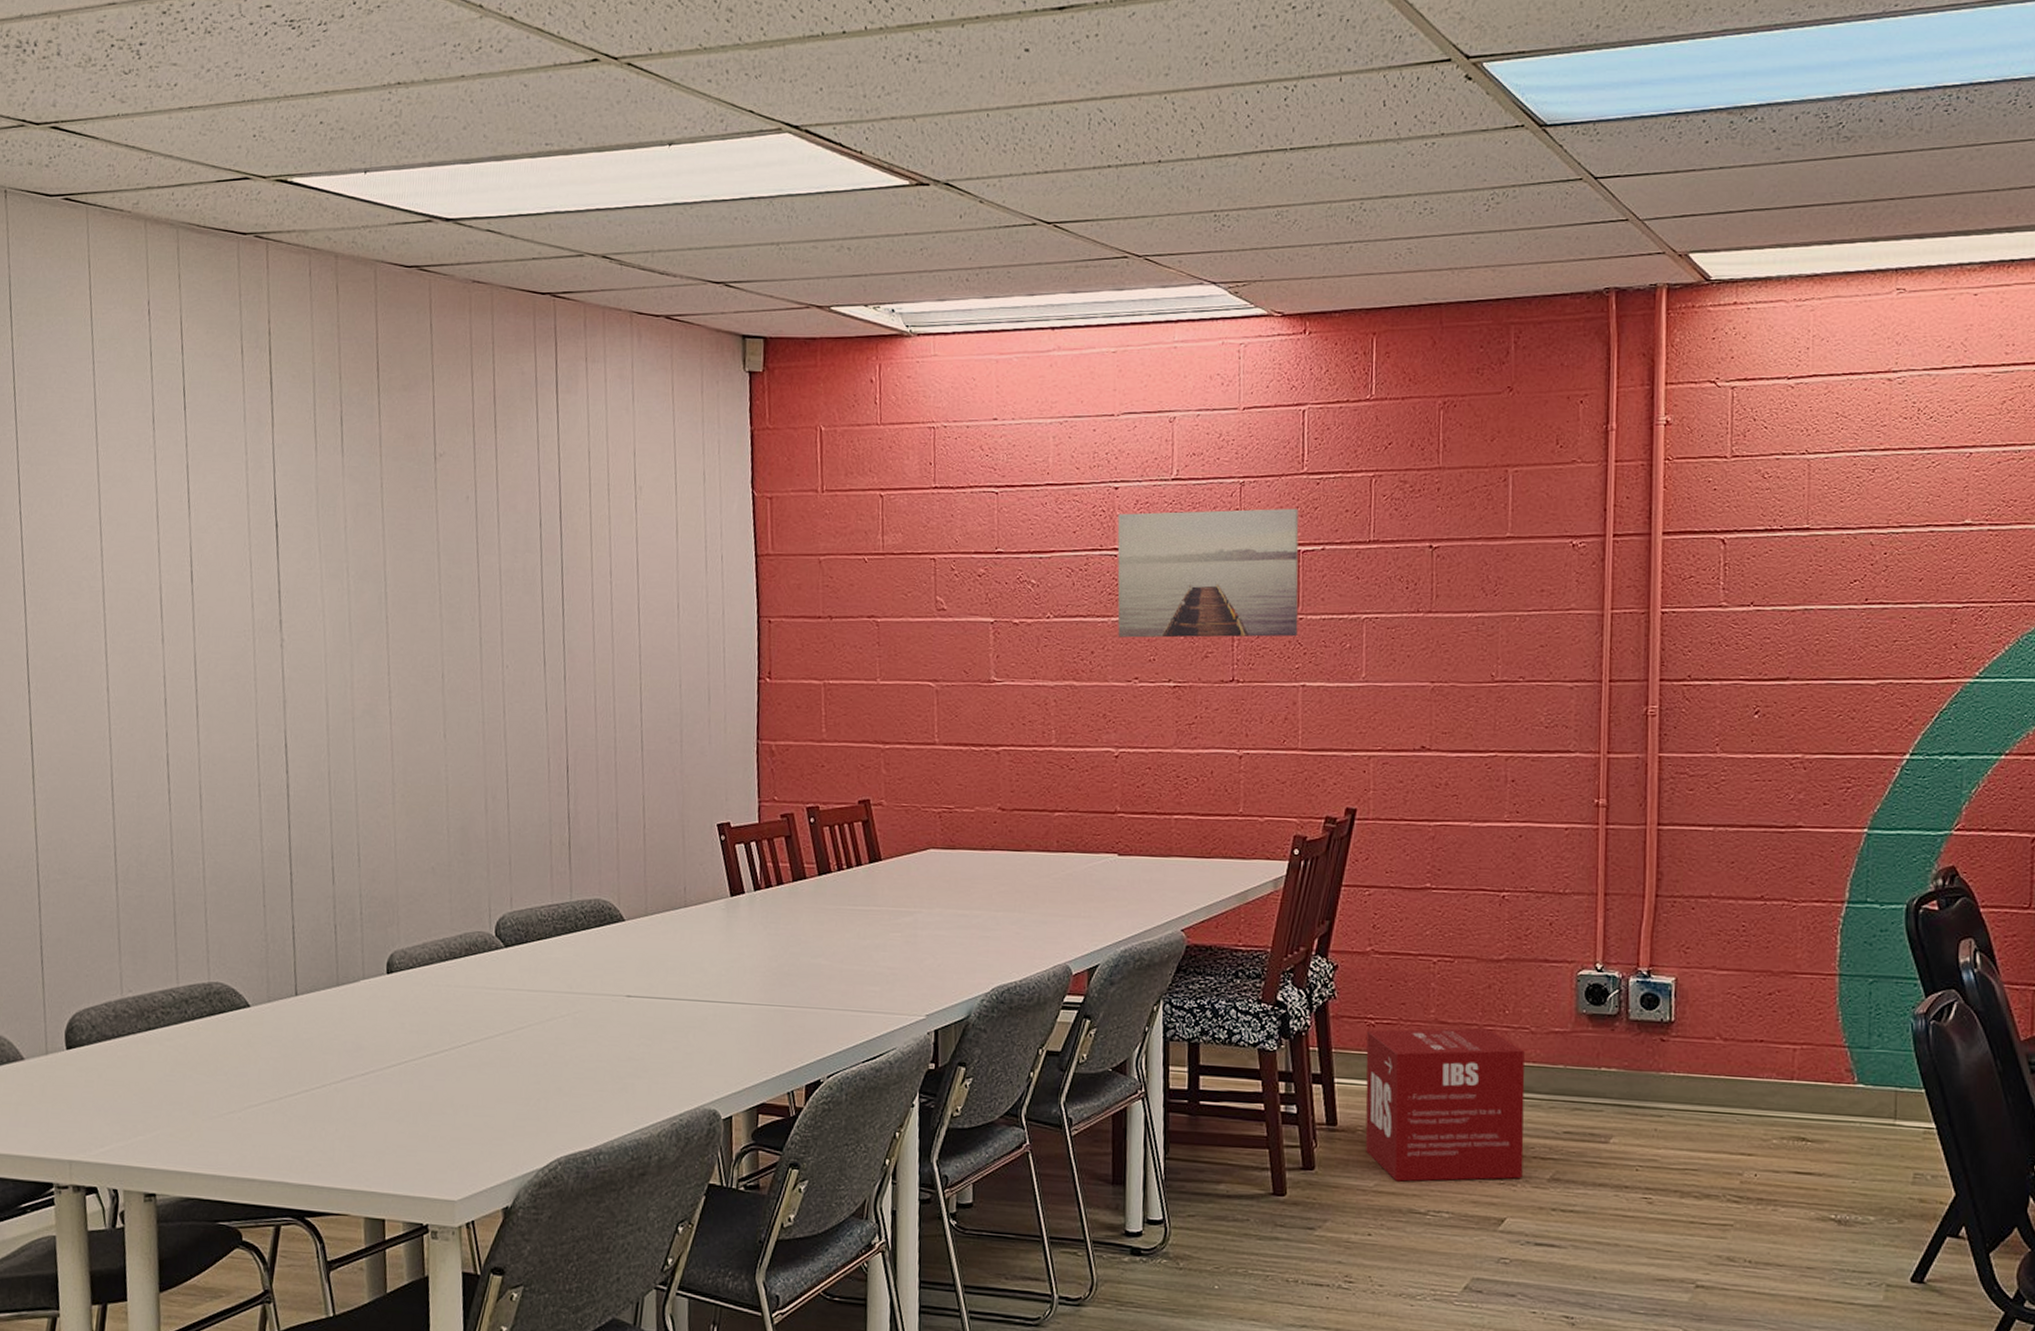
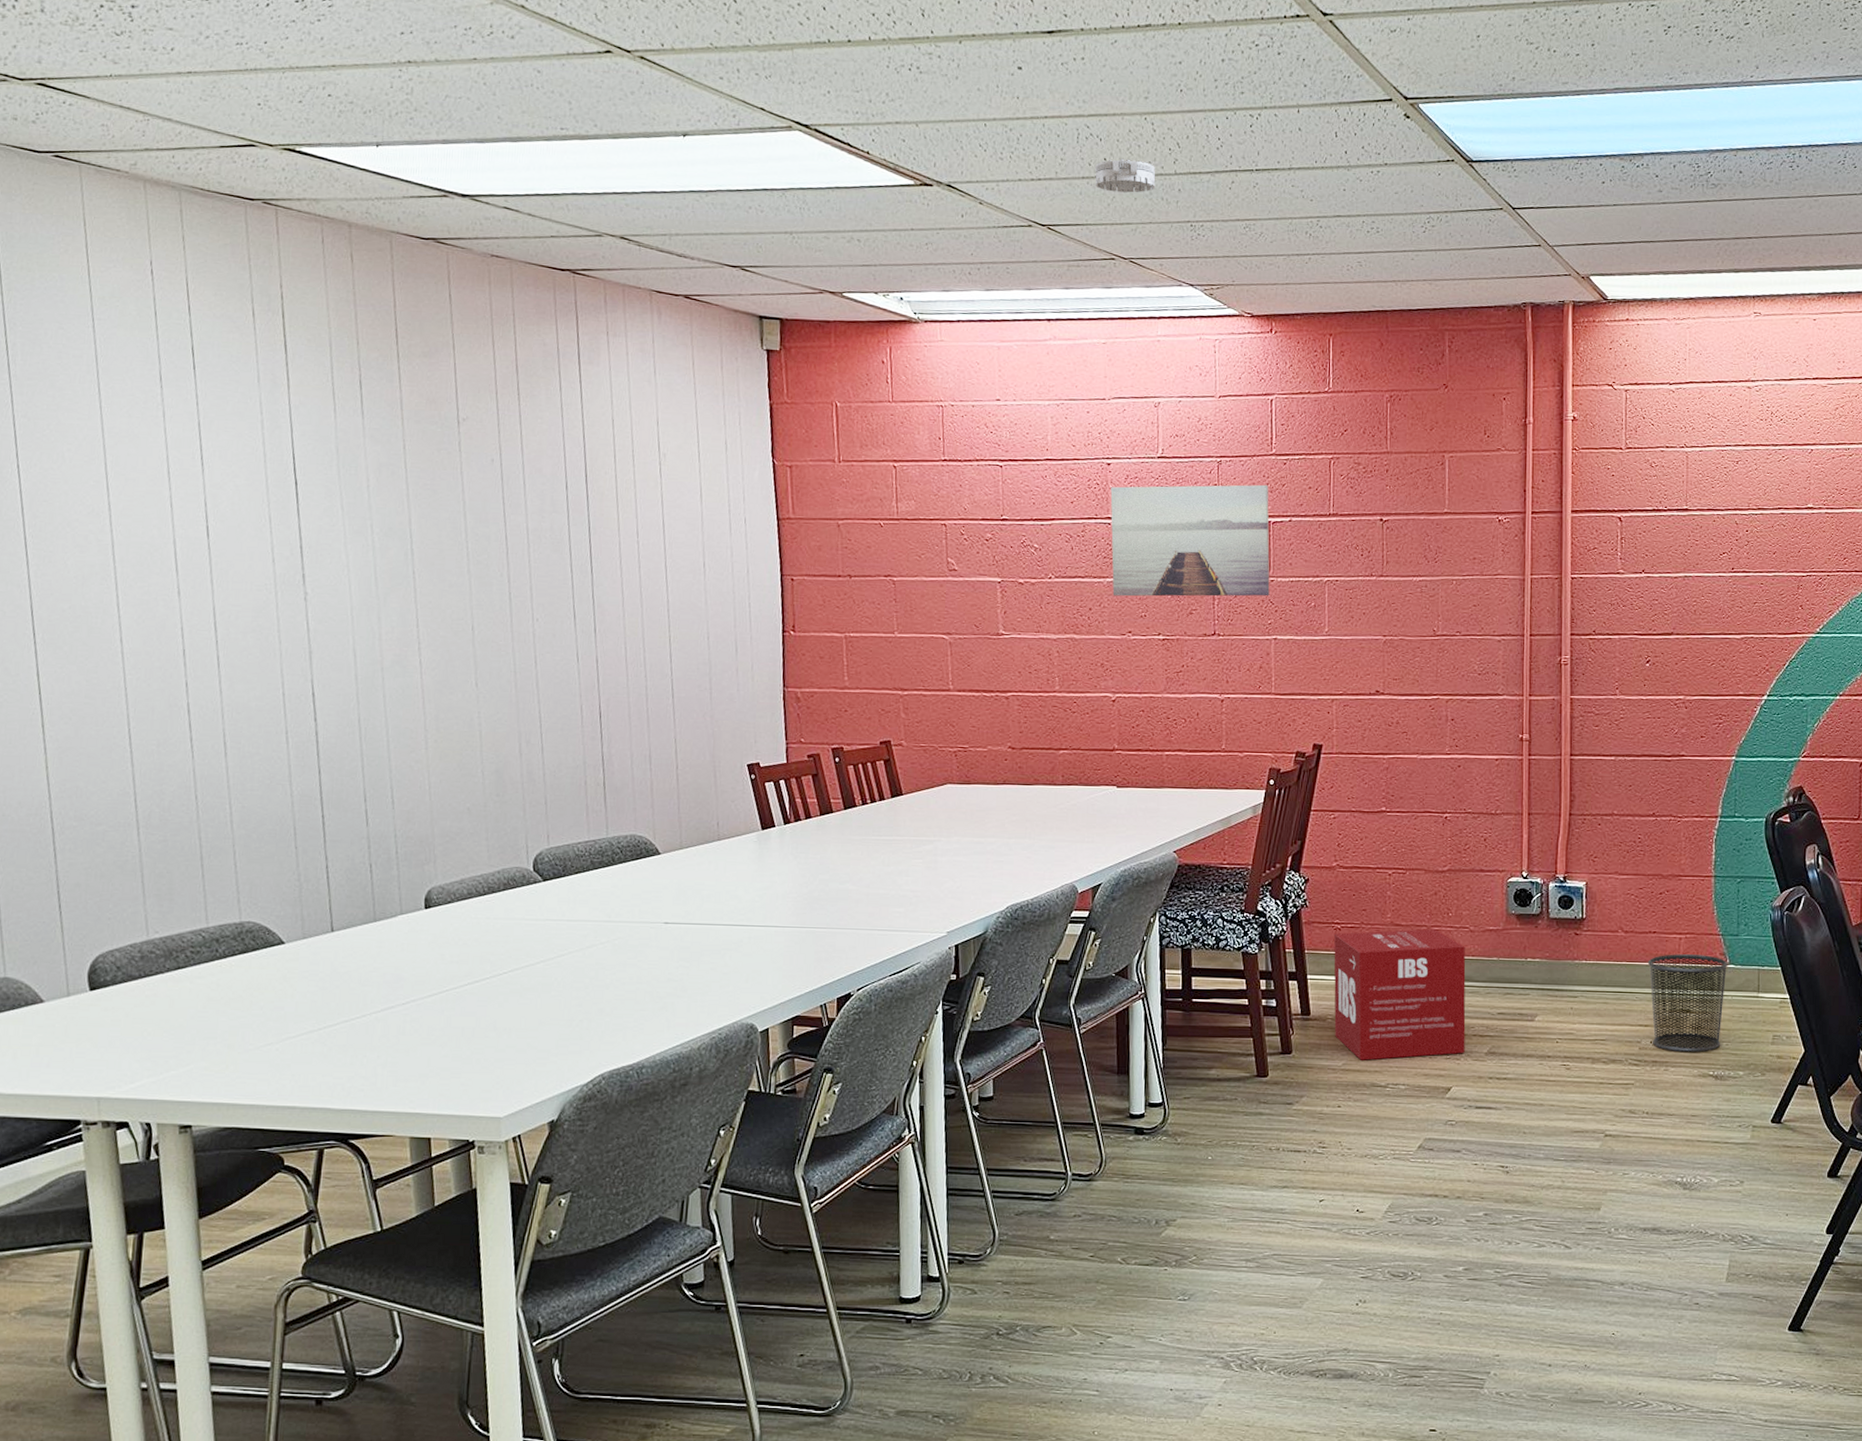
smoke detector: none [1107,144,1176,182] -> present [1095,158,1156,193]
waste bin: none [1752,1068,1856,1190] -> present [1647,954,1728,1052]

